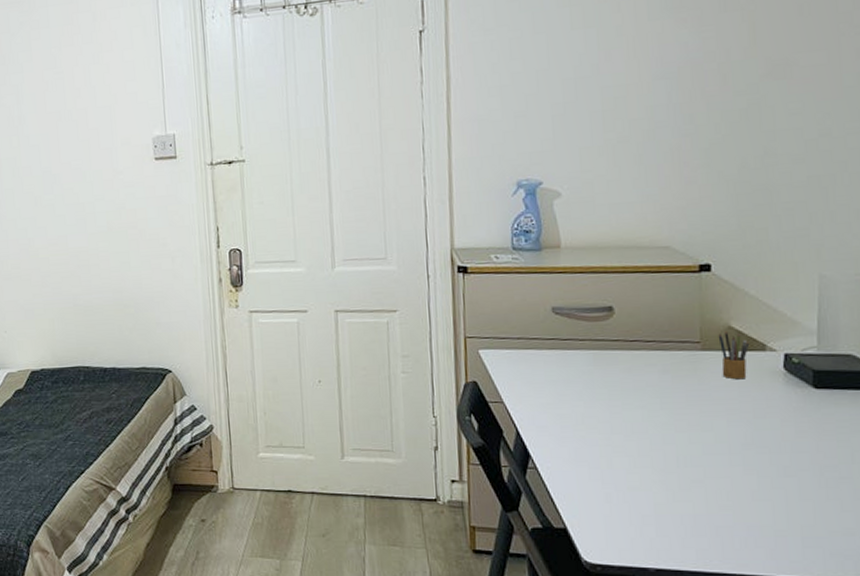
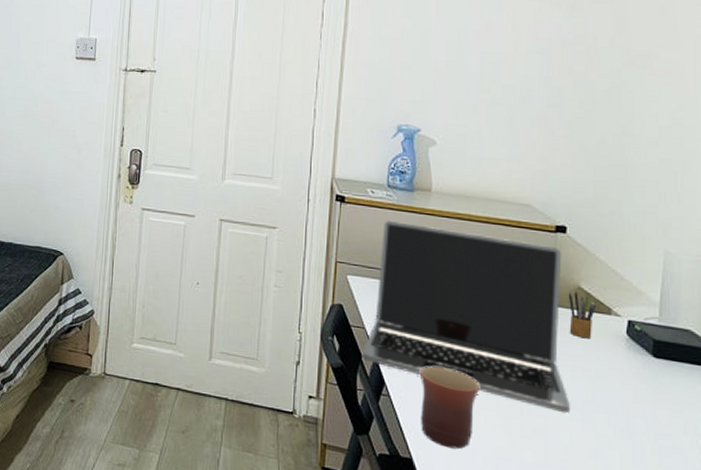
laptop: none [502,285,729,460] -> present [361,221,570,414]
mug: none [566,431,632,512] -> present [419,366,481,450]

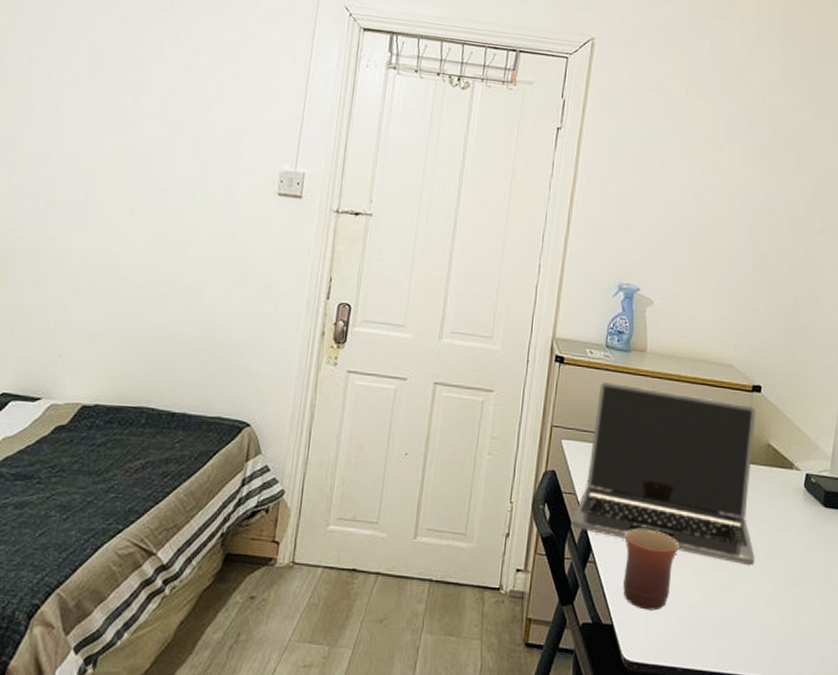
pencil box: present [568,290,597,339] -> none [758,447,782,493]

